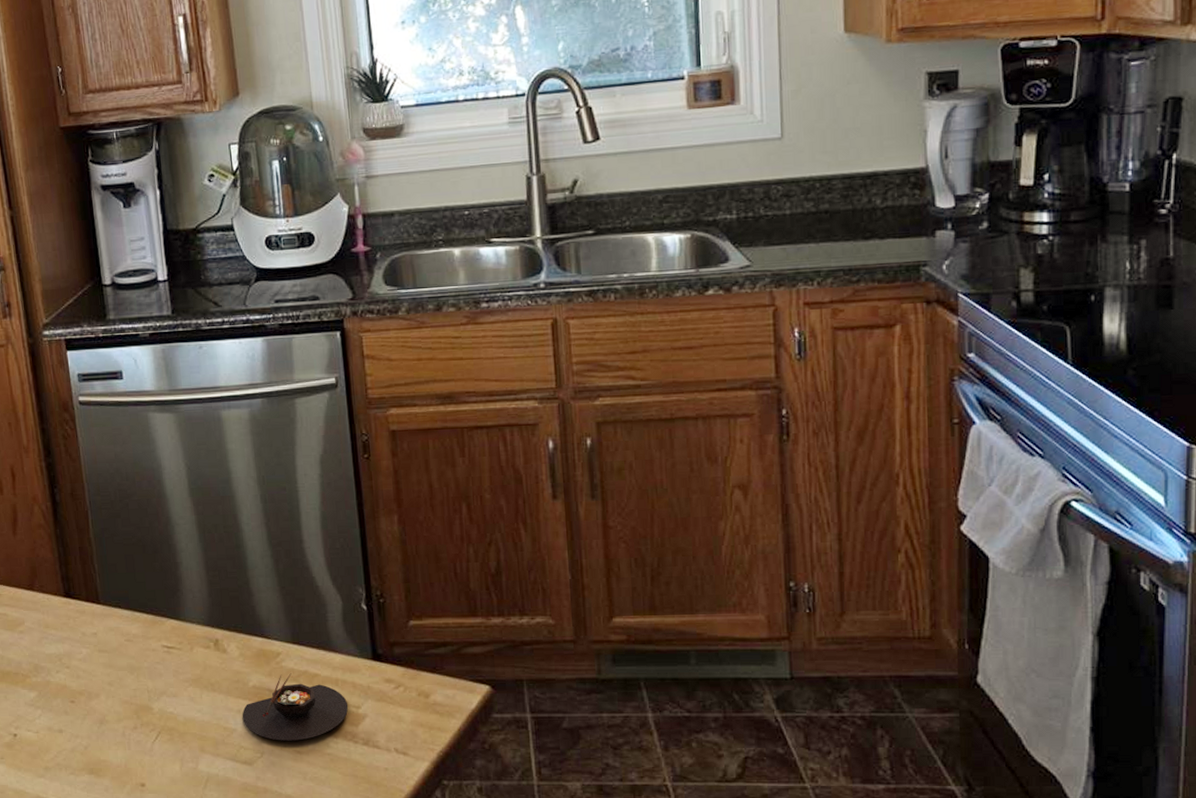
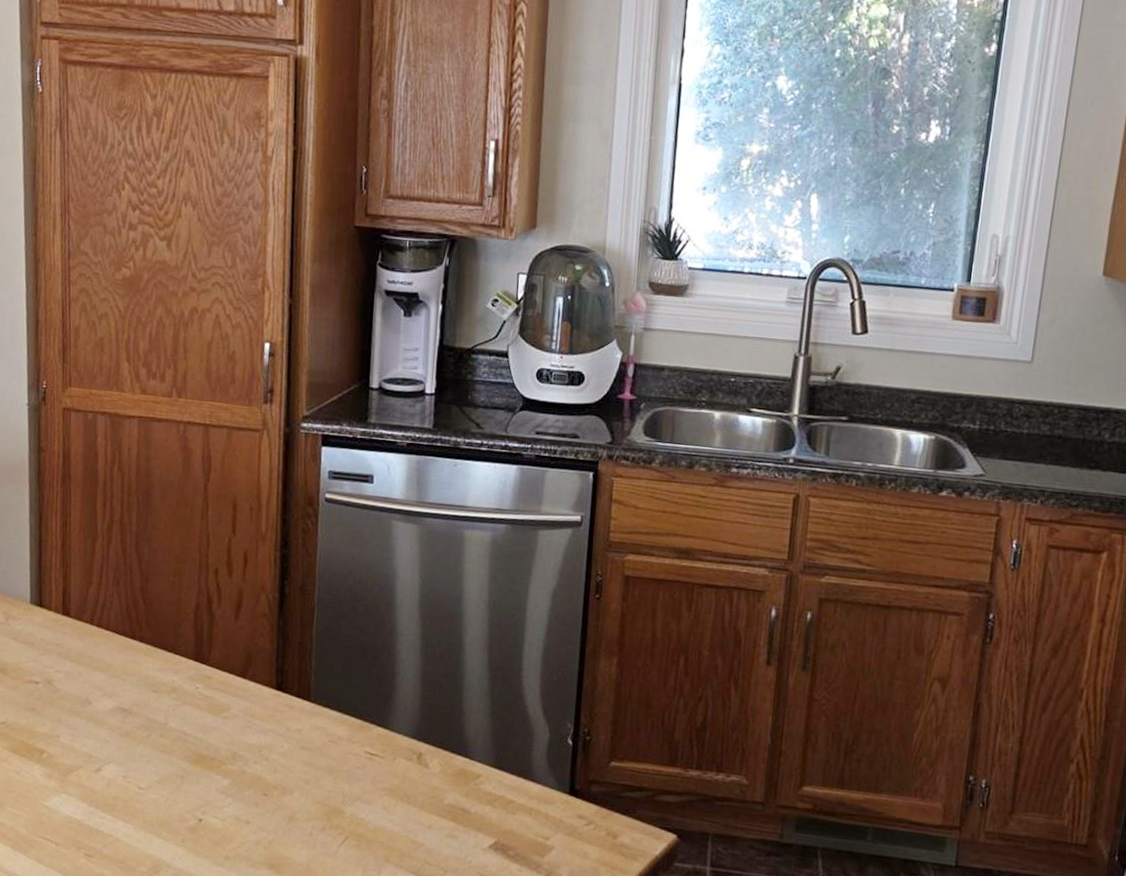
bowl: present [242,673,349,741] -> none [432,796,538,863]

